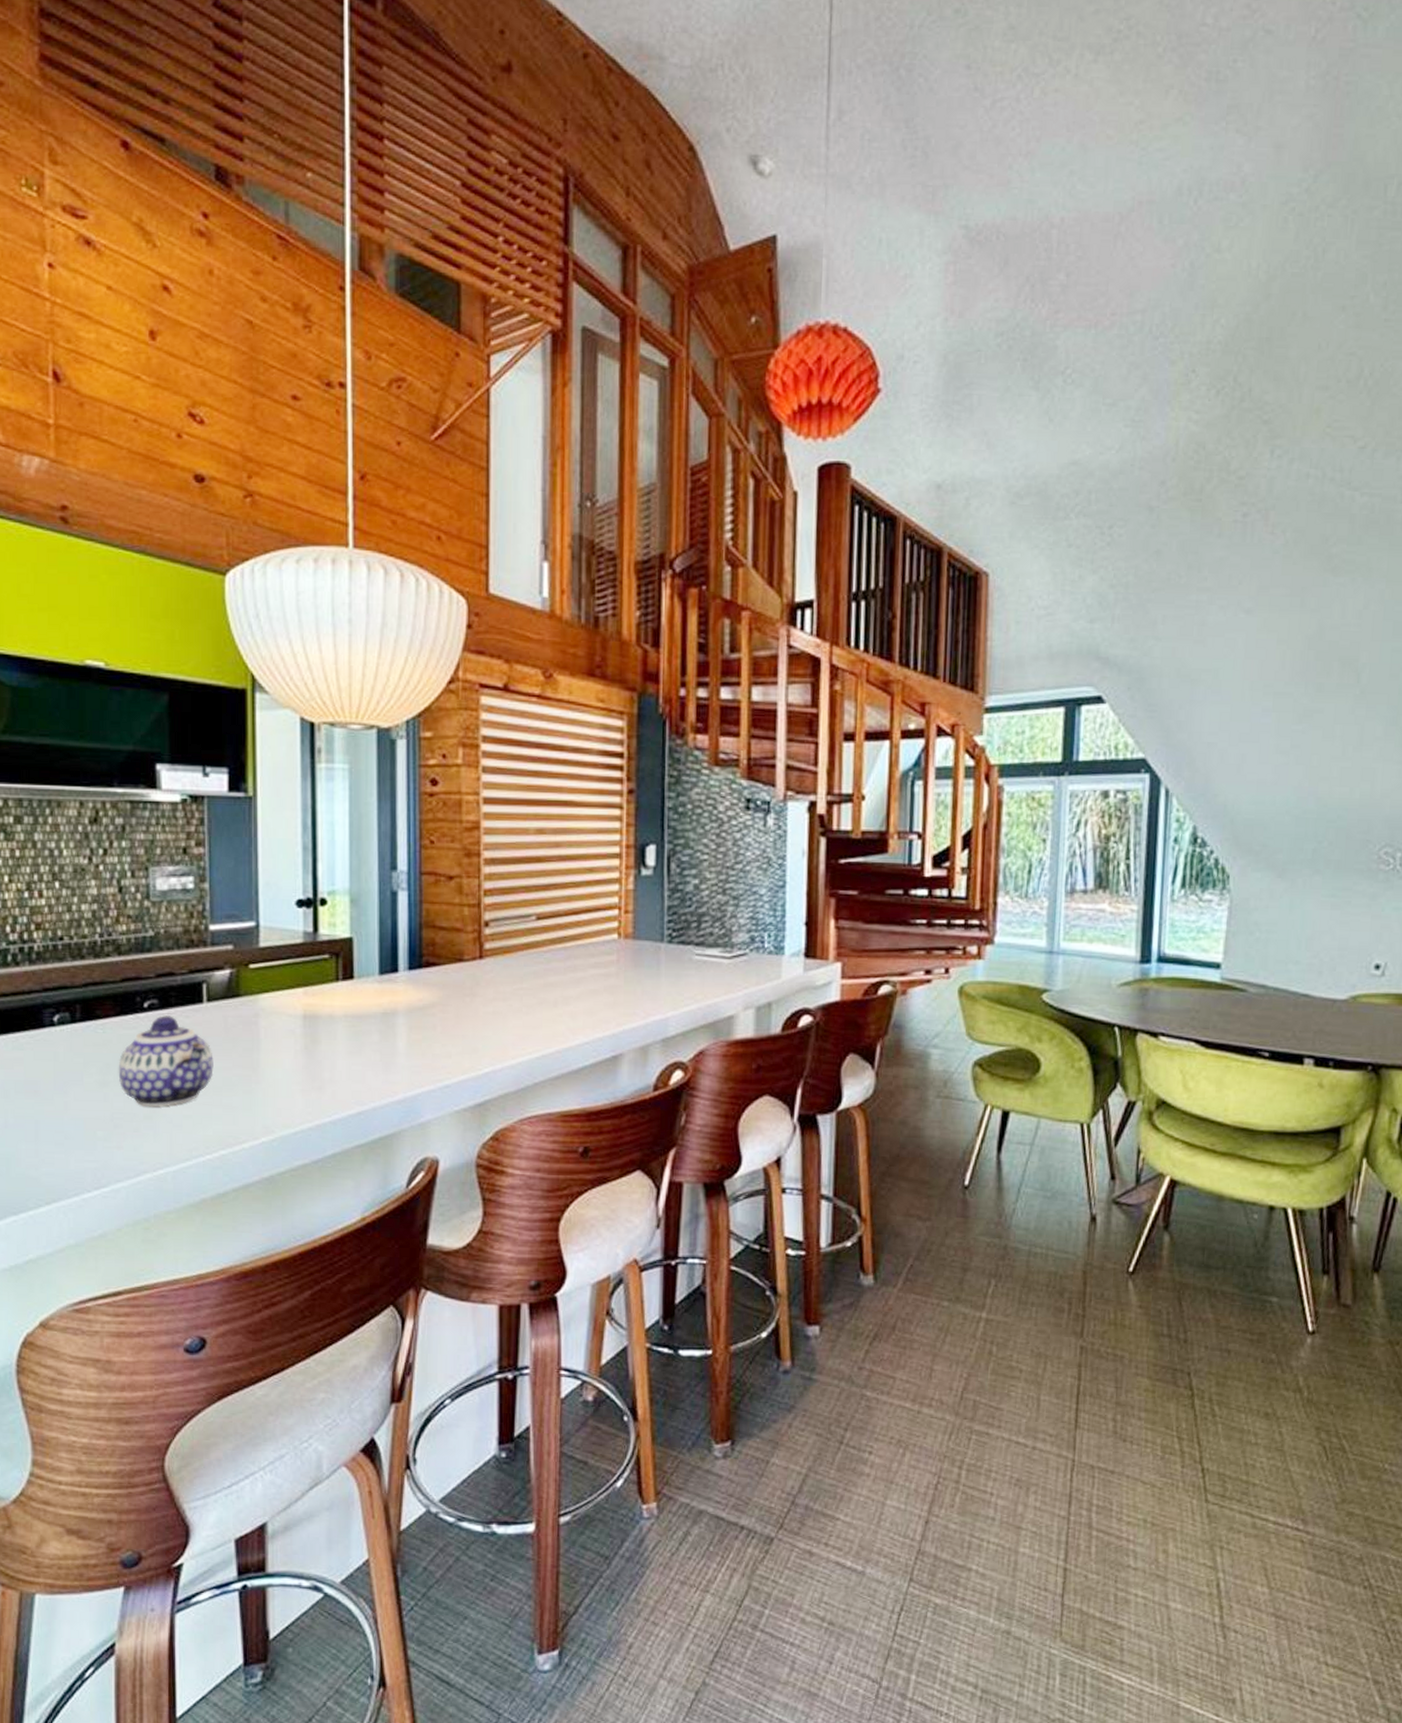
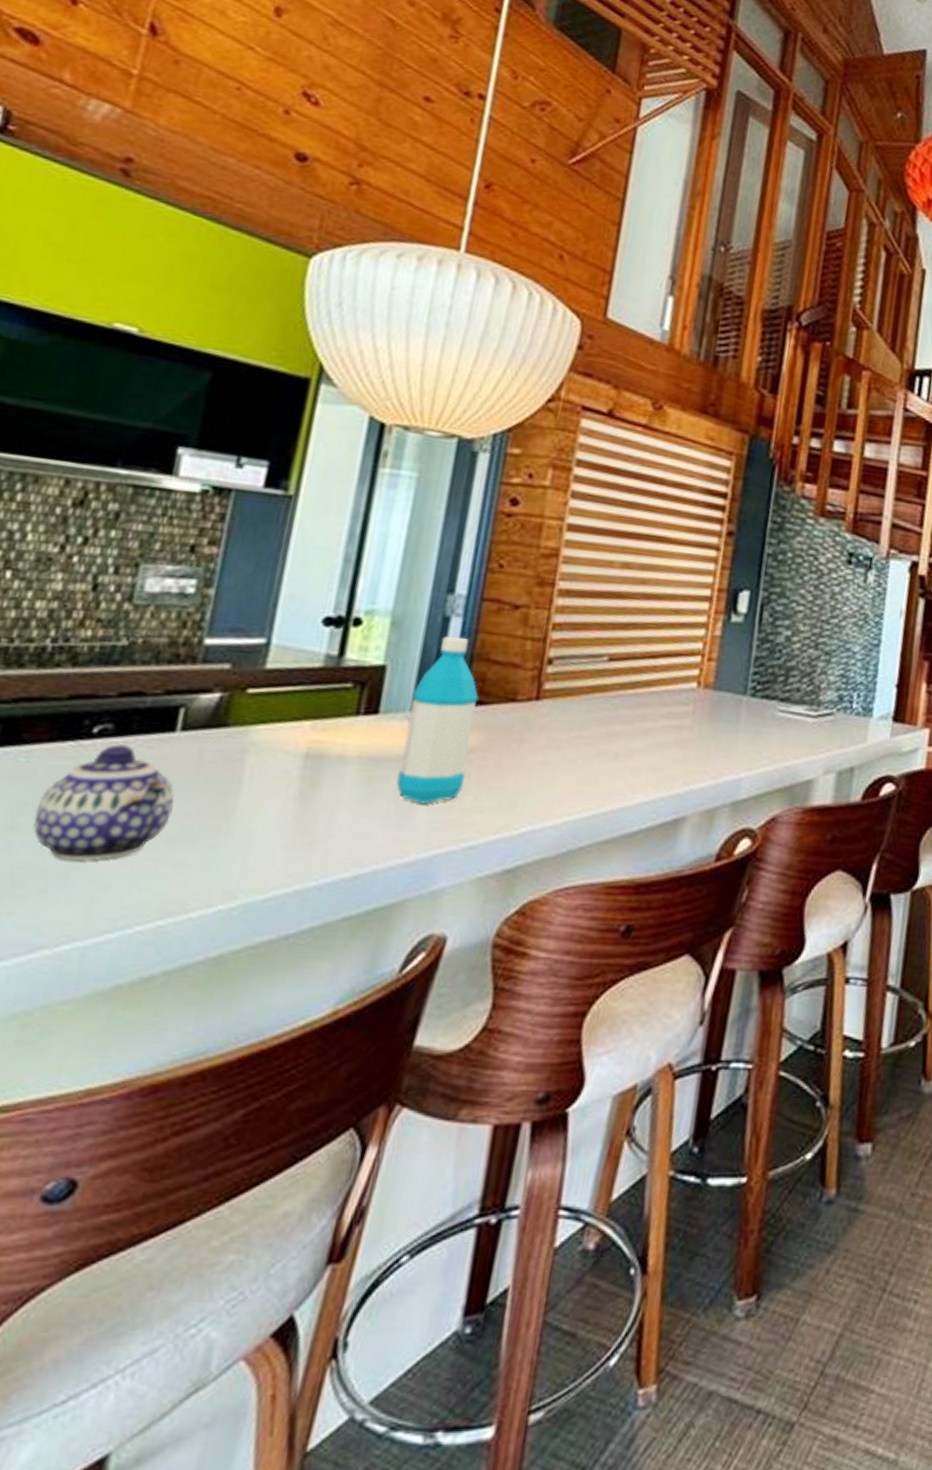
water bottle: none [377,908,432,1053] -> present [396,636,479,805]

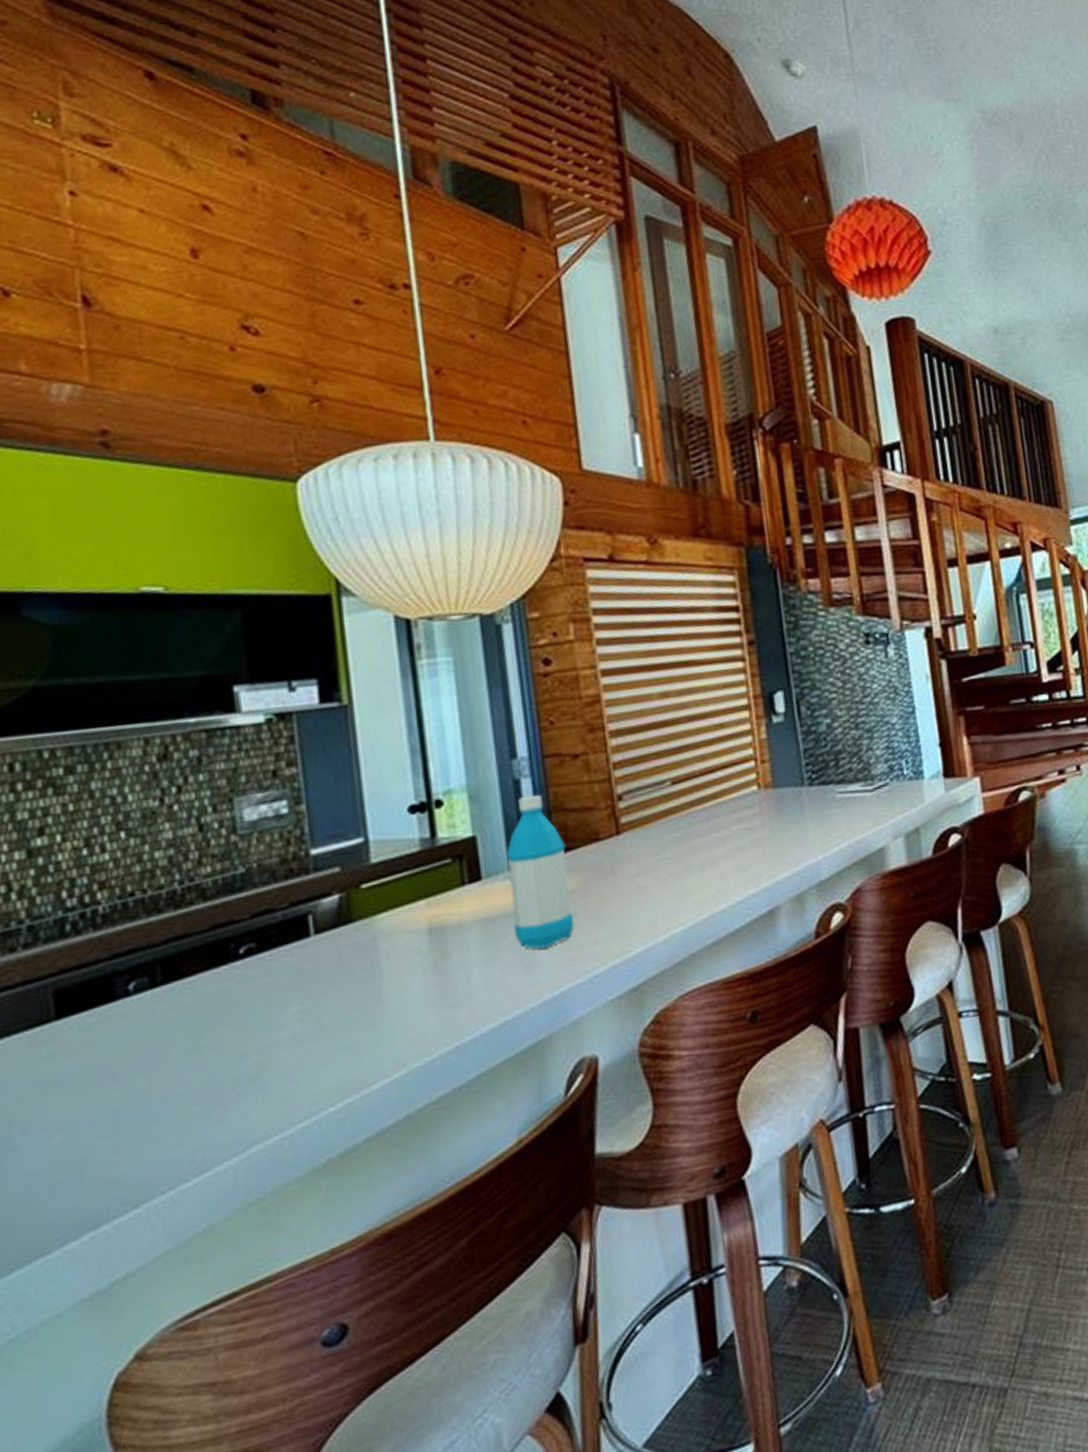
teapot: present [33,744,175,861] -> none [213,958,330,1067]

